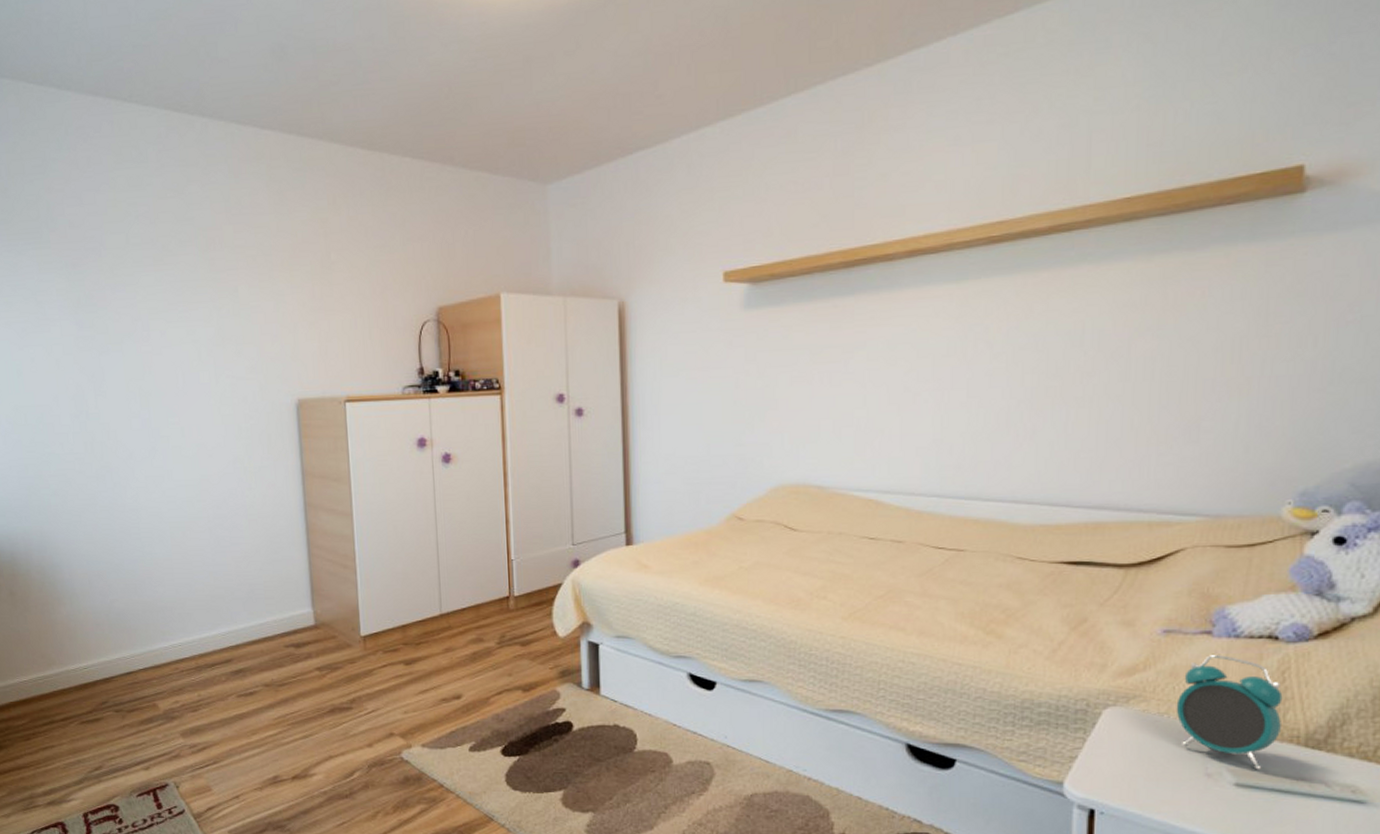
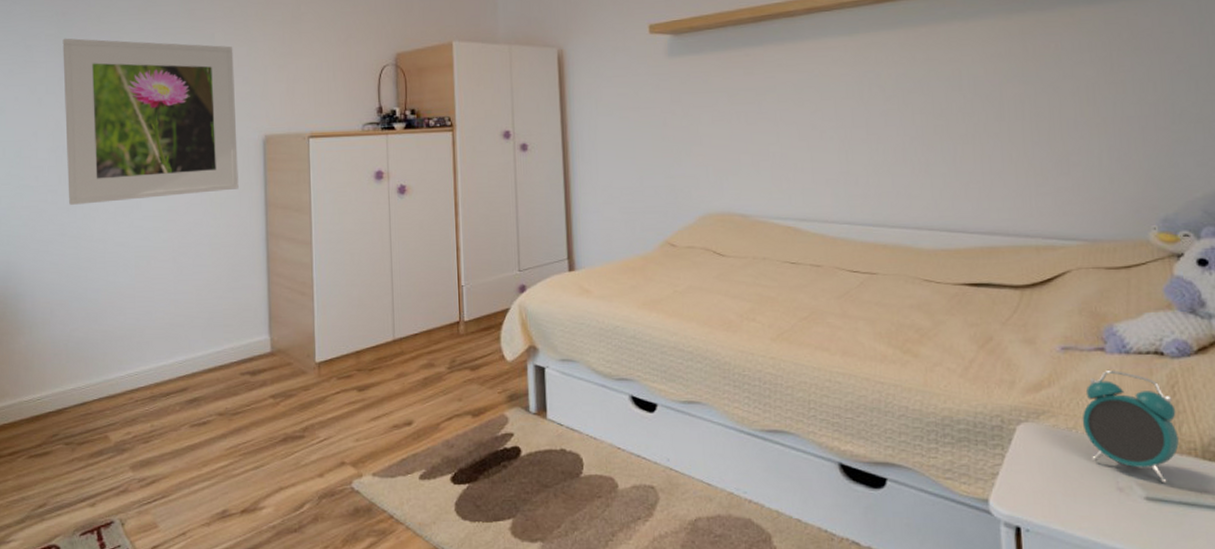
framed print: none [75,292,273,474] -> present [62,38,239,205]

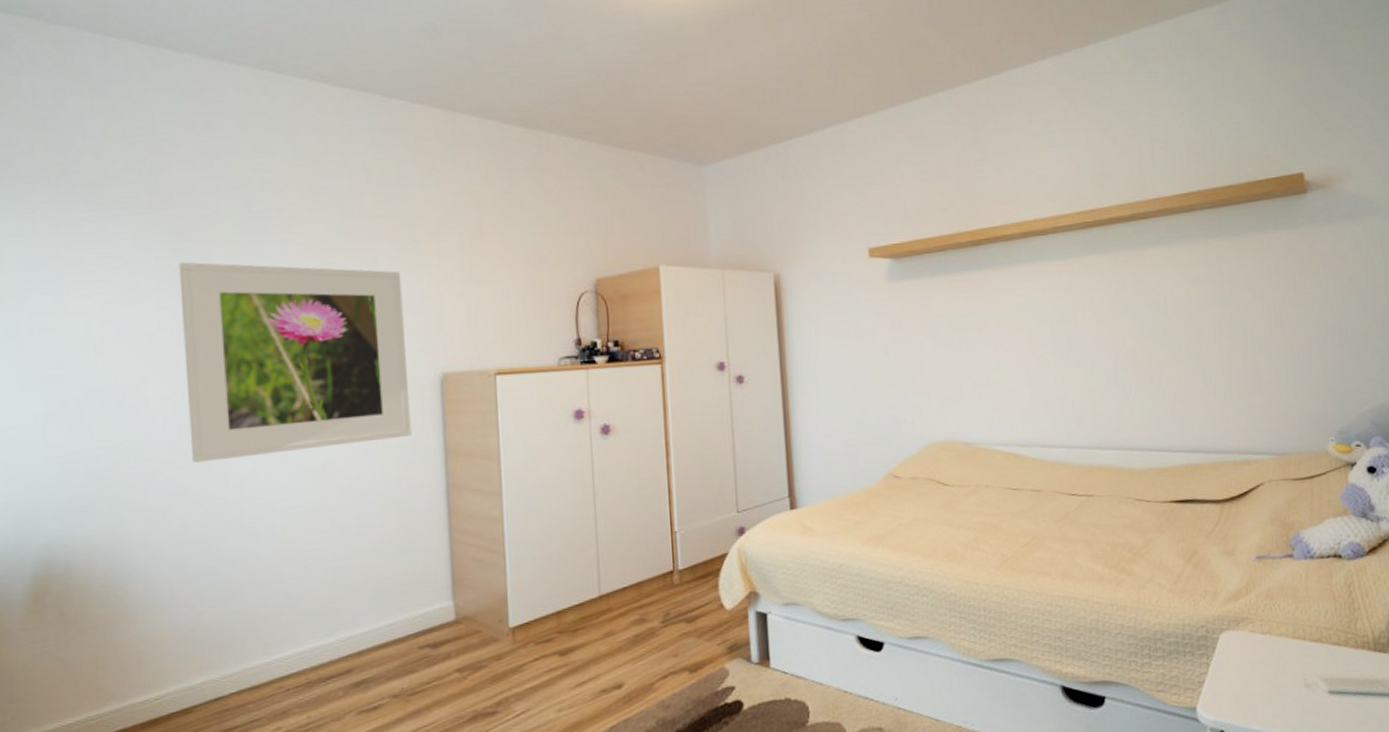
alarm clock: present [1082,370,1179,483] -> none [1275,575,1355,677]

